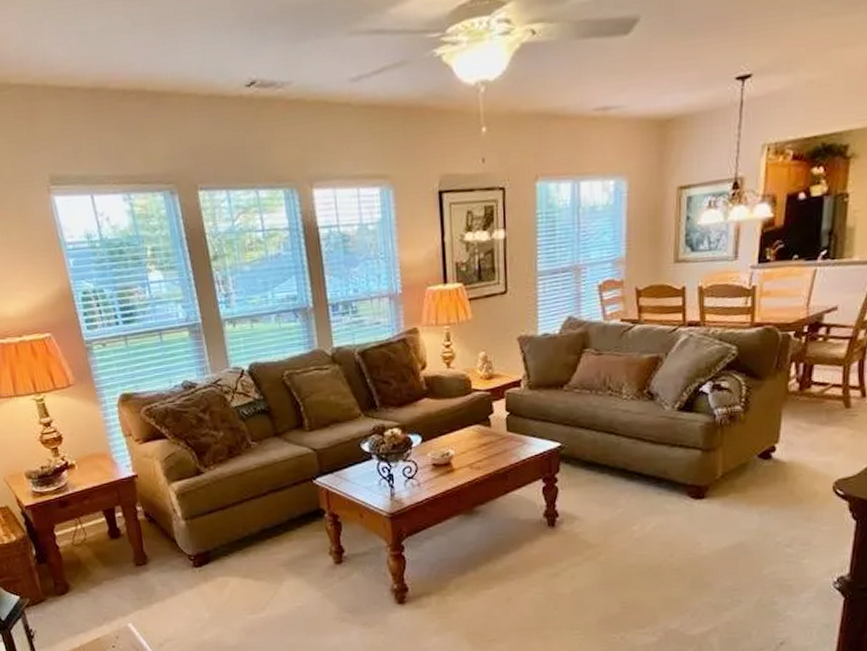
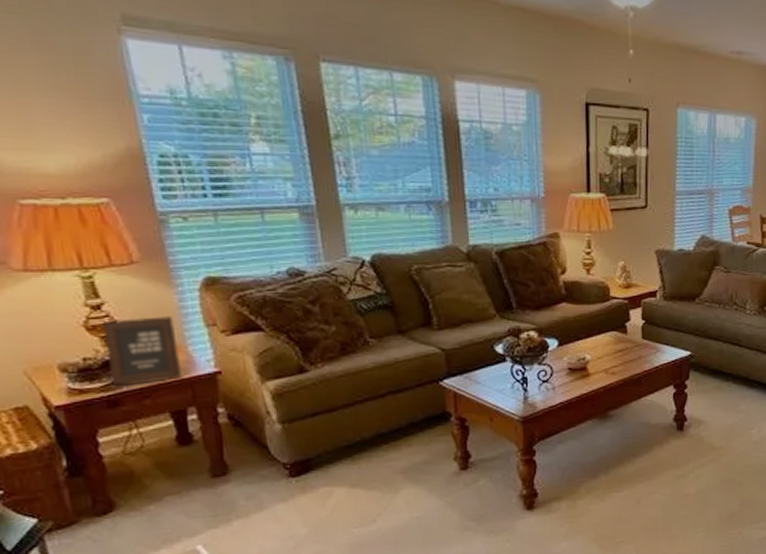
picture frame: none [51,429,110,489] -> present [100,316,183,386]

